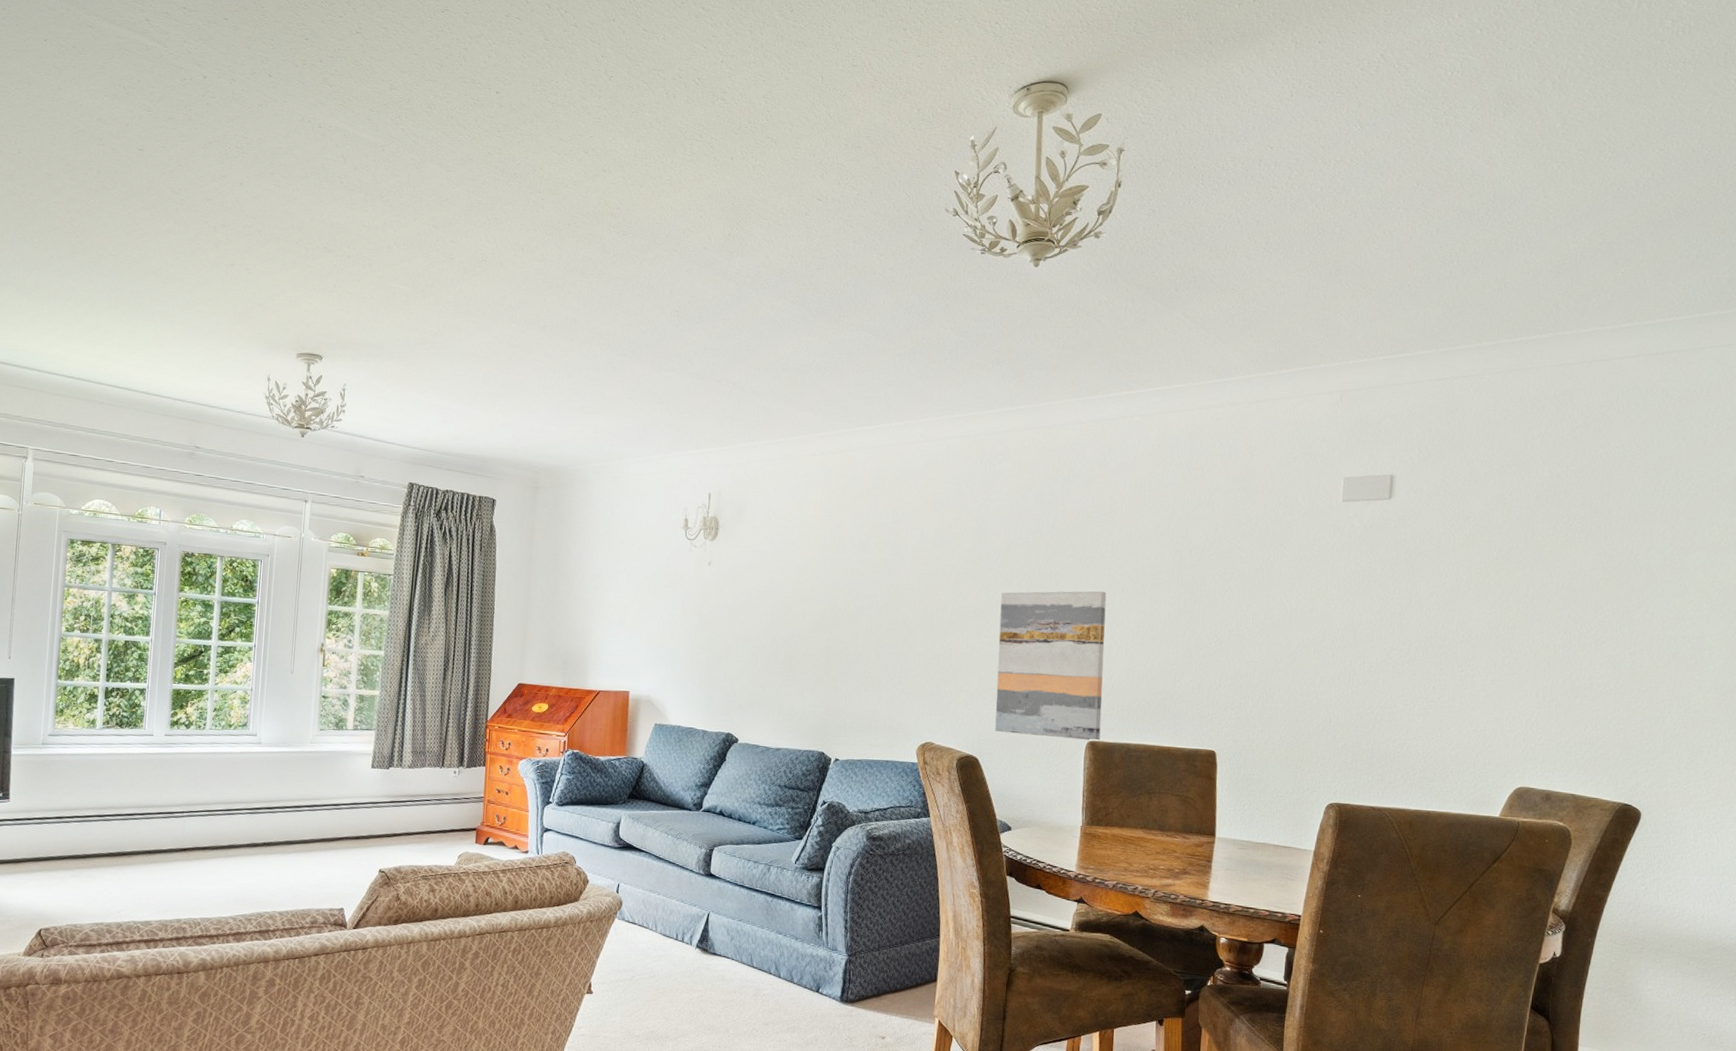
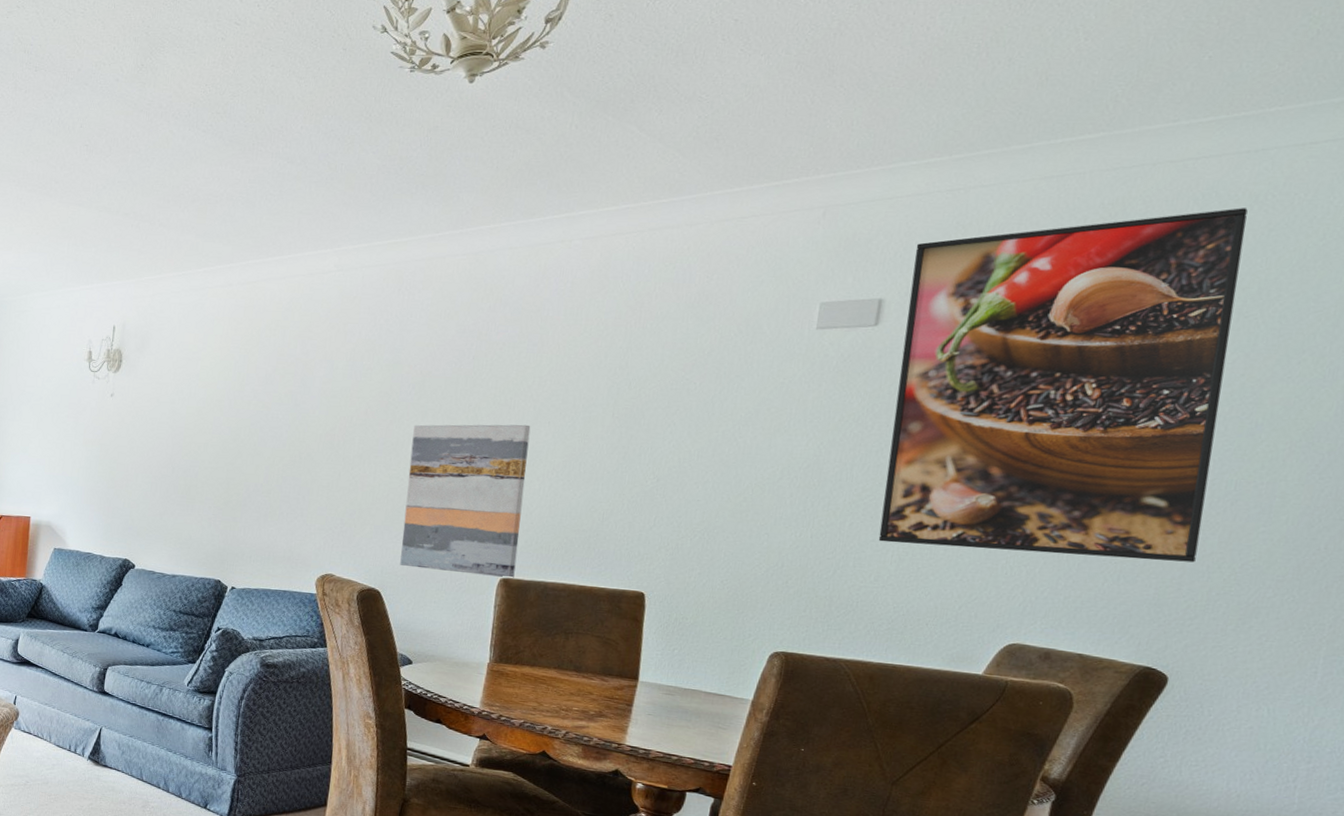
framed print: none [1406,401,1662,709] -> present [878,208,1248,563]

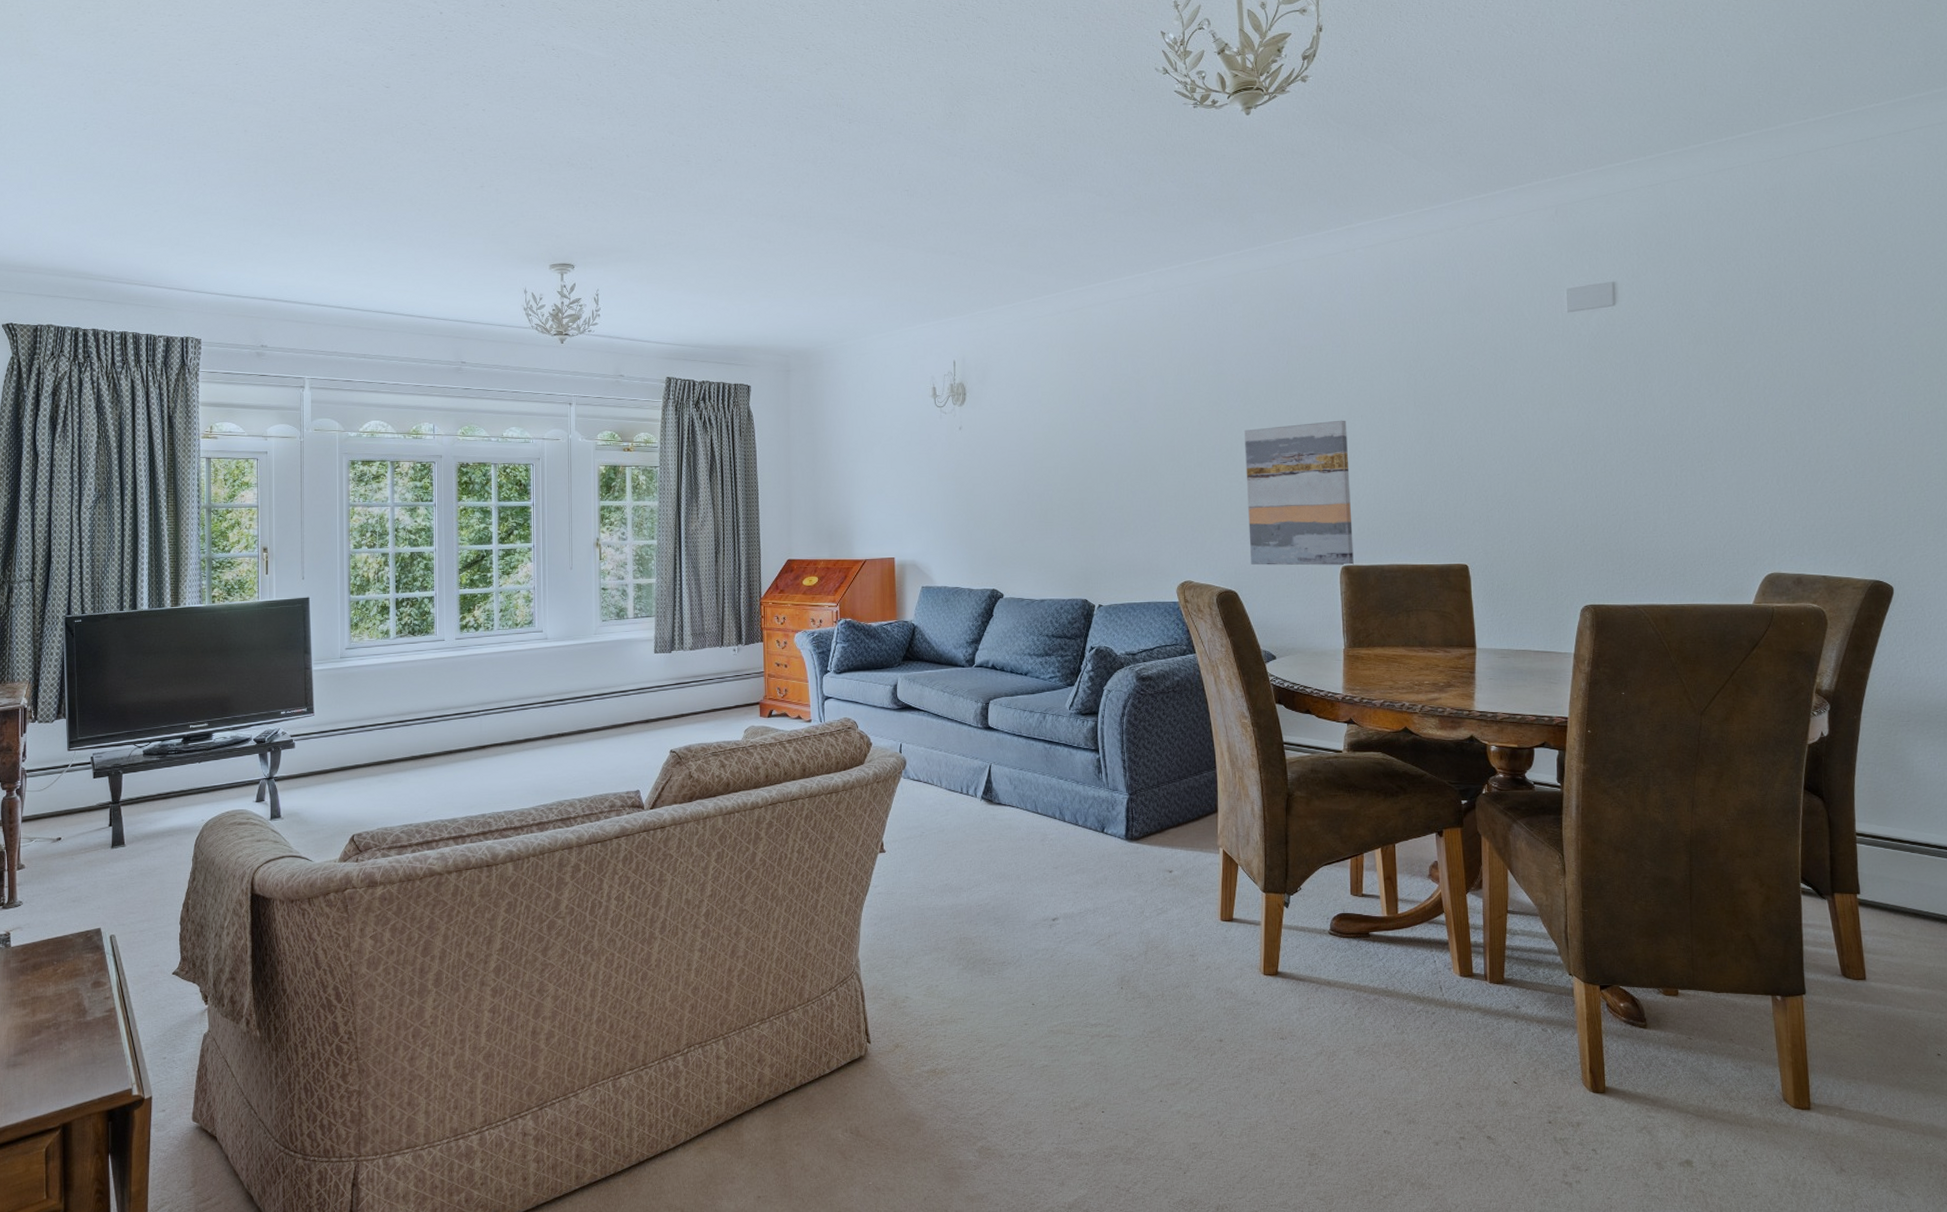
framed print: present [878,208,1248,563] -> none [1633,186,1893,495]

